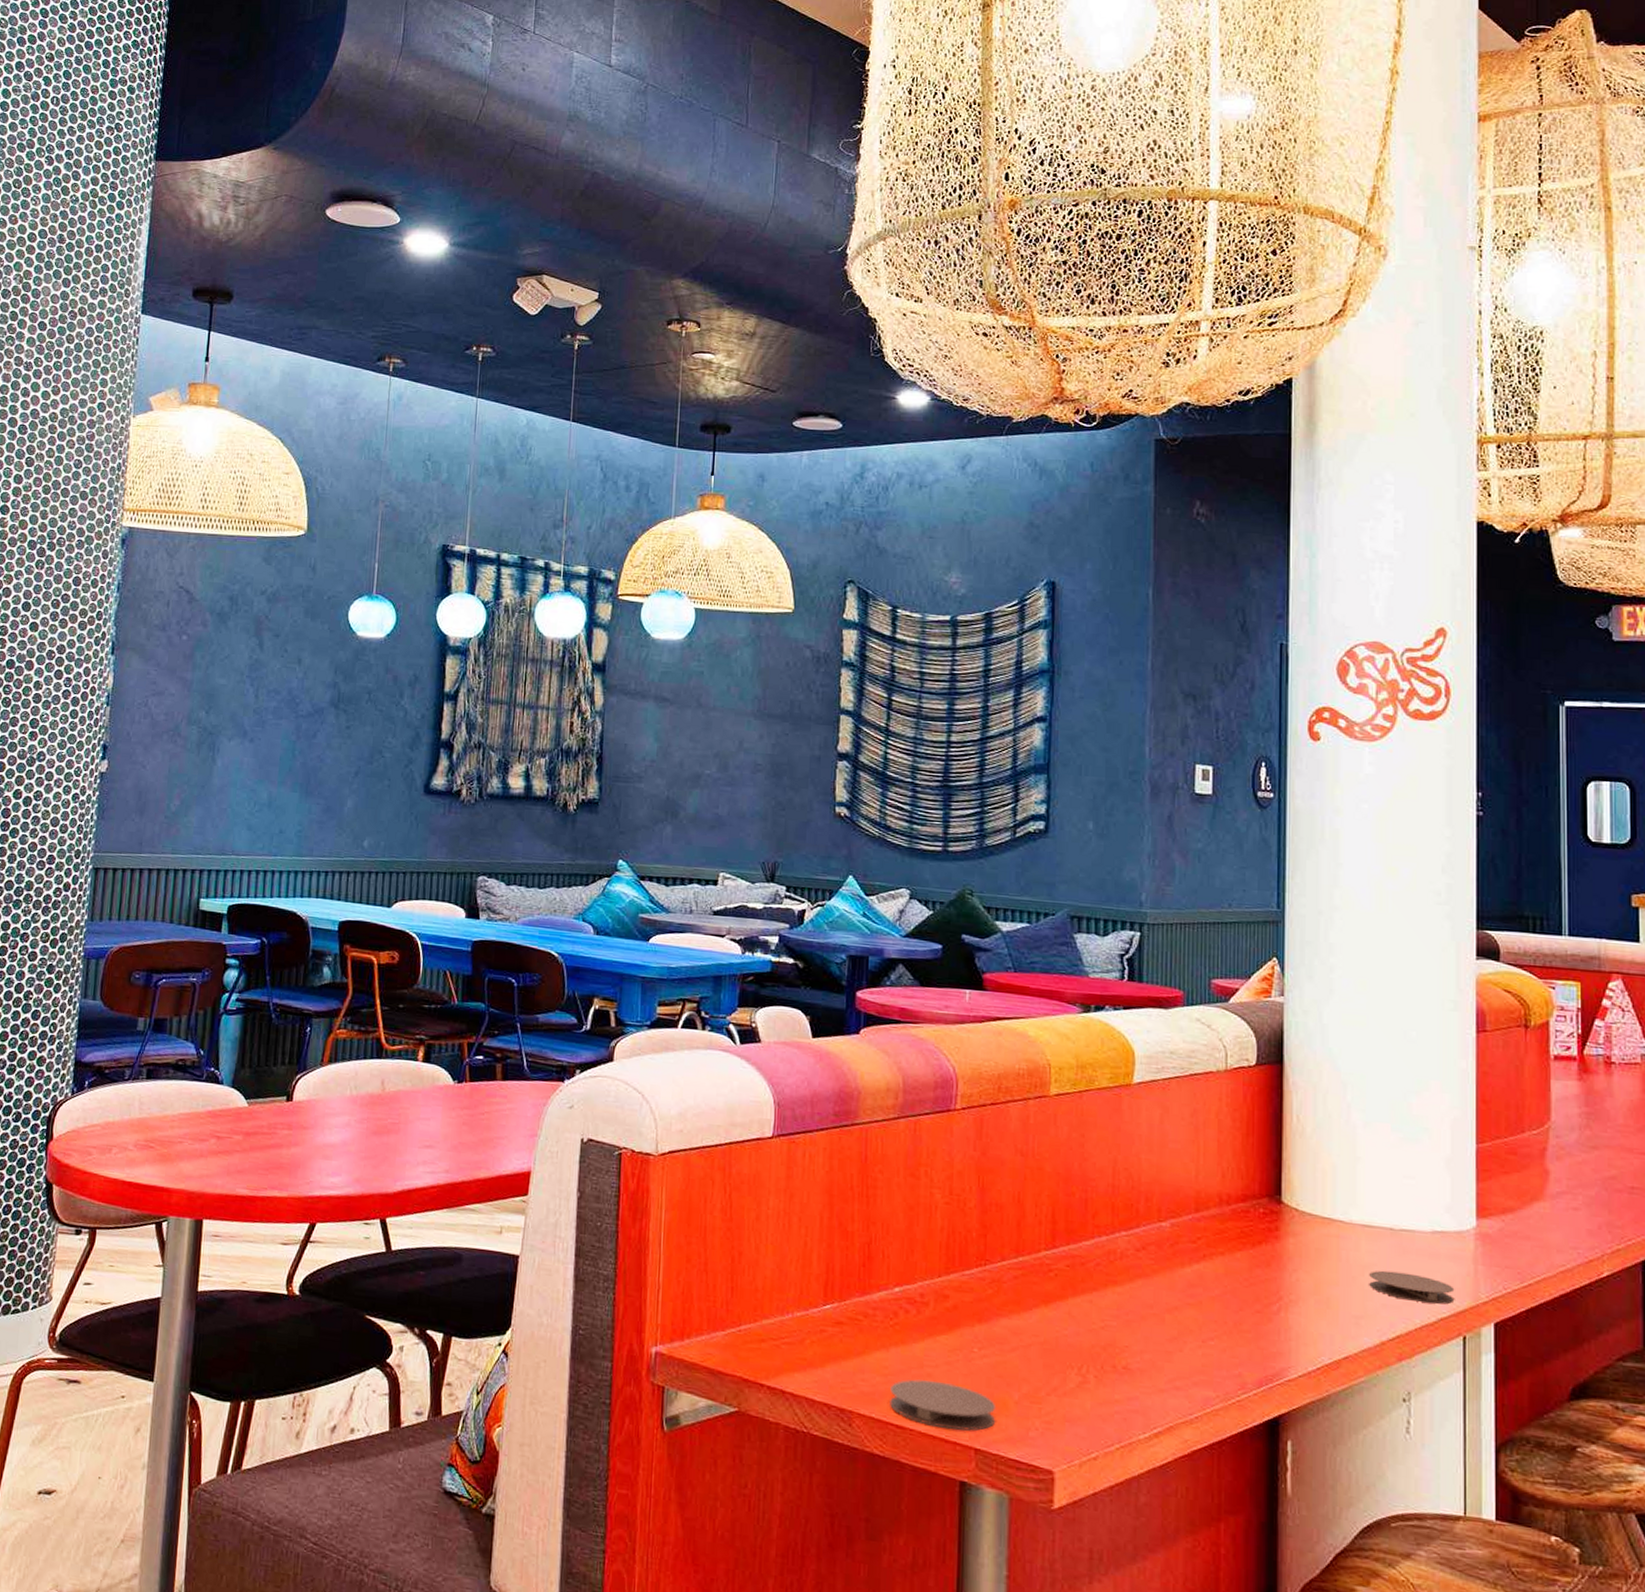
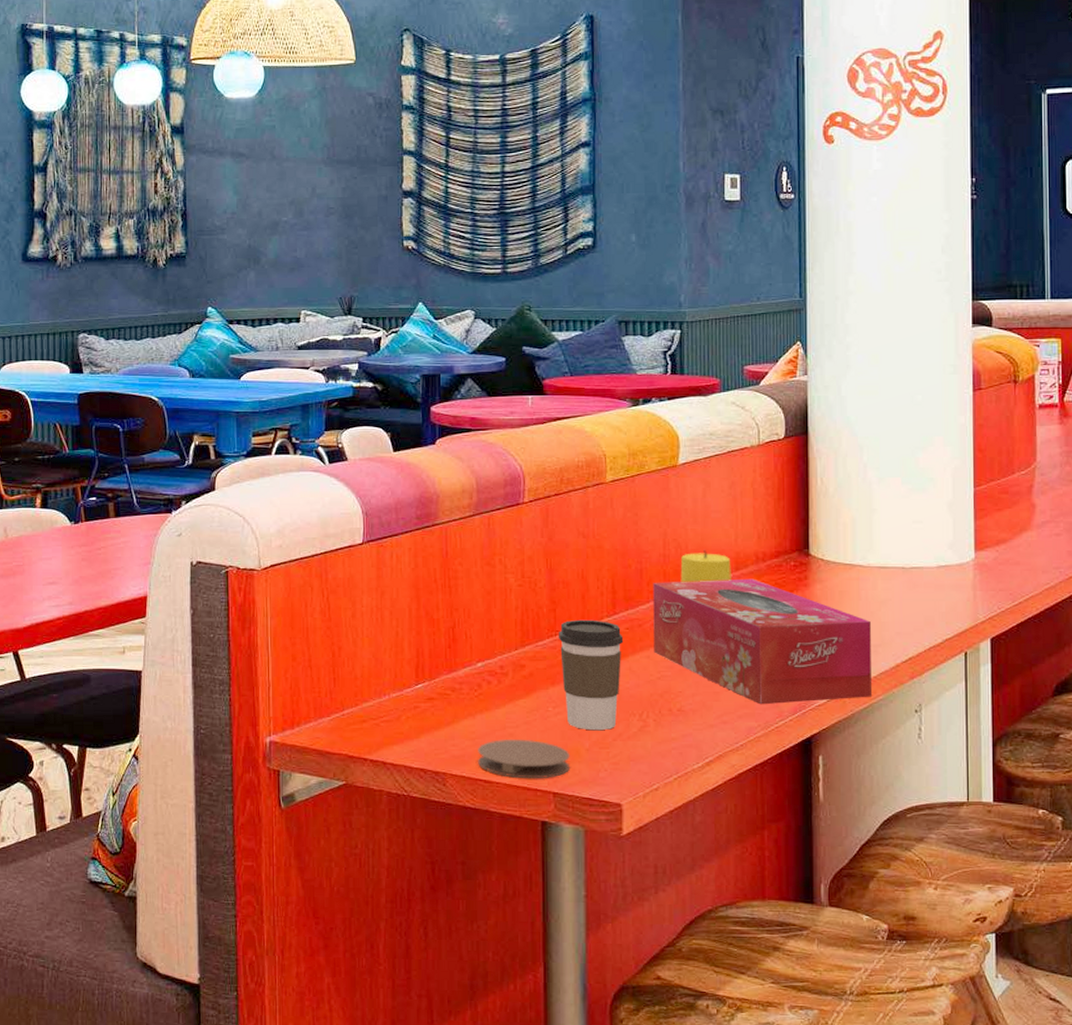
coffee cup: none [989,1249,1063,1382] -> present [559,619,624,731]
tissue box: none [1097,1215,1352,1378] -> present [653,578,871,705]
candle: none [1131,1184,1190,1223] -> present [680,550,731,583]
coaster: present [1369,1270,1455,1304] -> none [885,604,957,627]

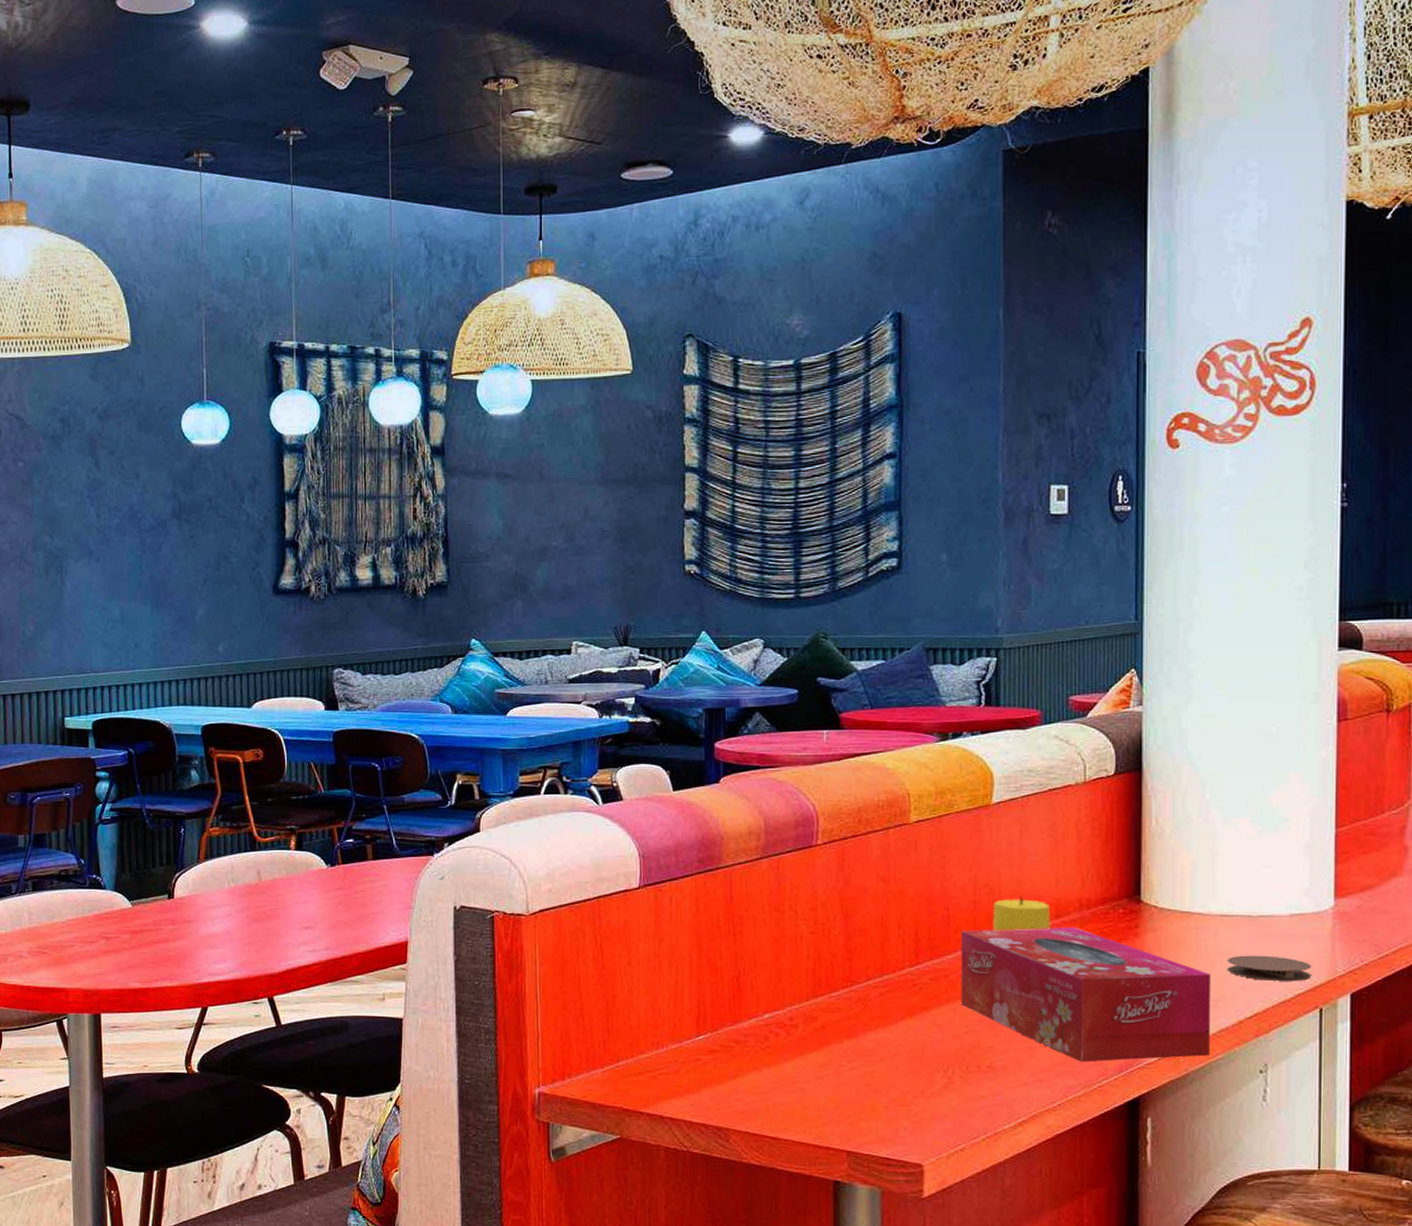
coaster: present [478,740,571,779] -> none [764,1095,867,1137]
coffee cup: present [559,619,624,731] -> none [855,969,927,1087]
coaster: none [885,604,957,627] -> present [1227,955,1312,981]

